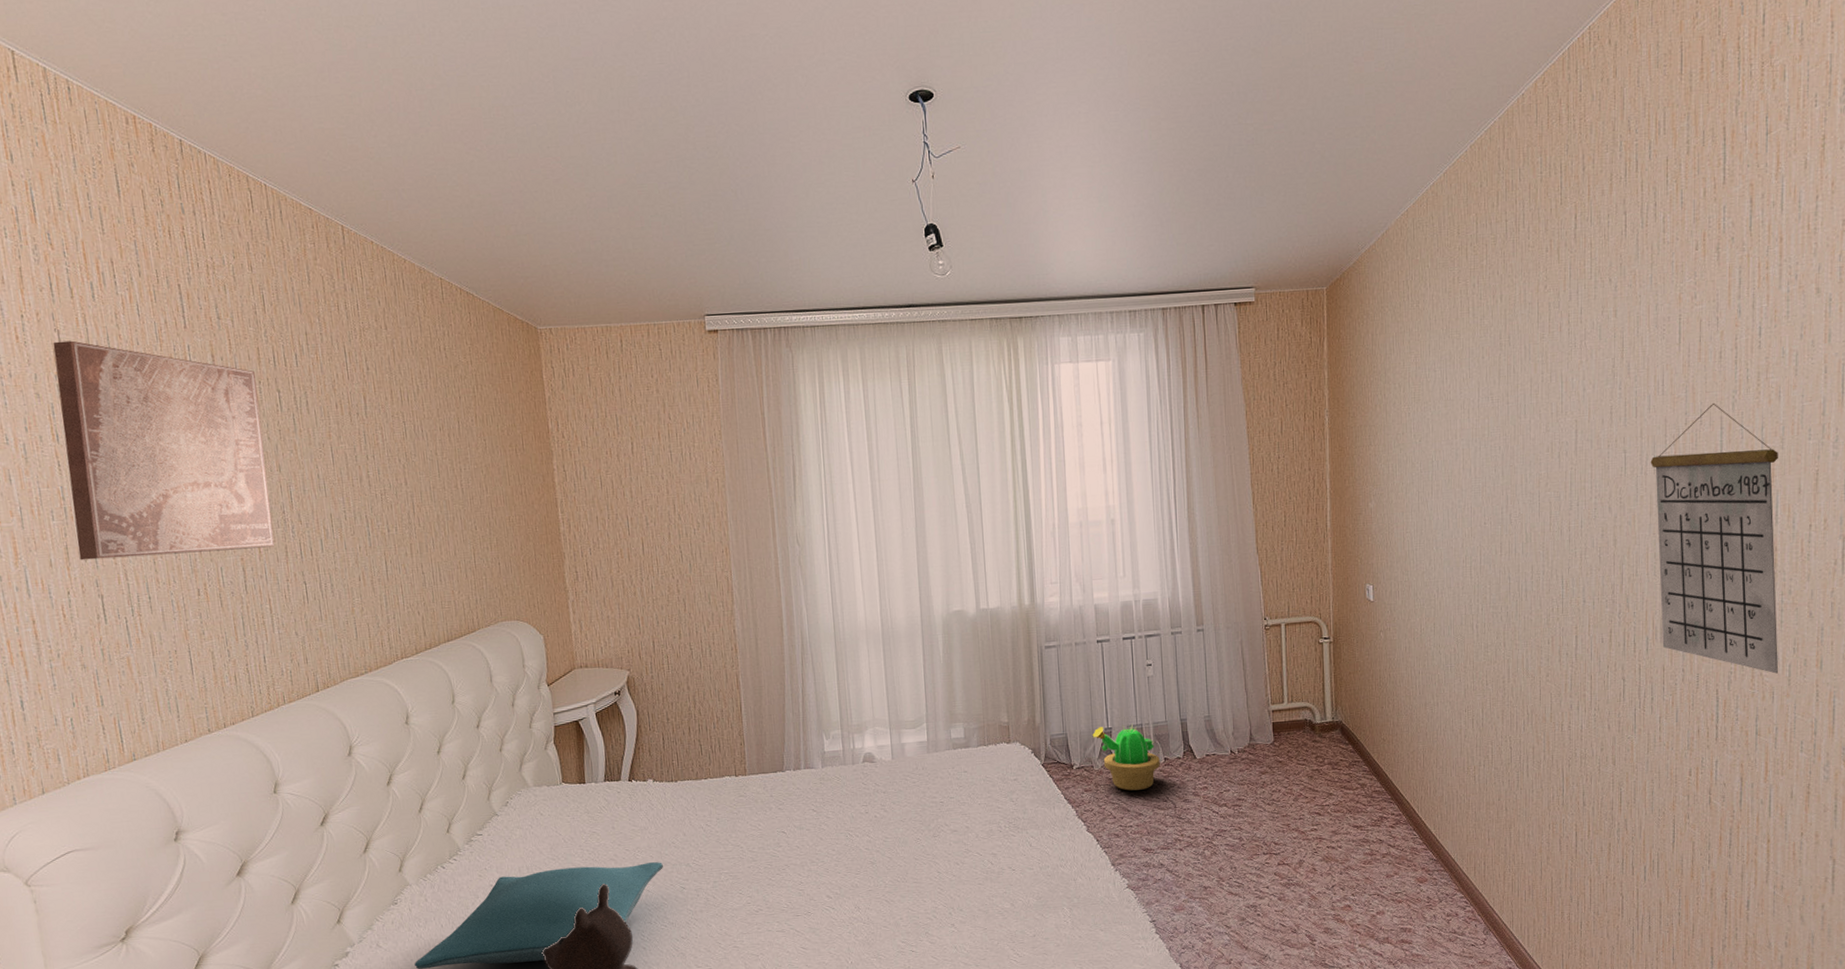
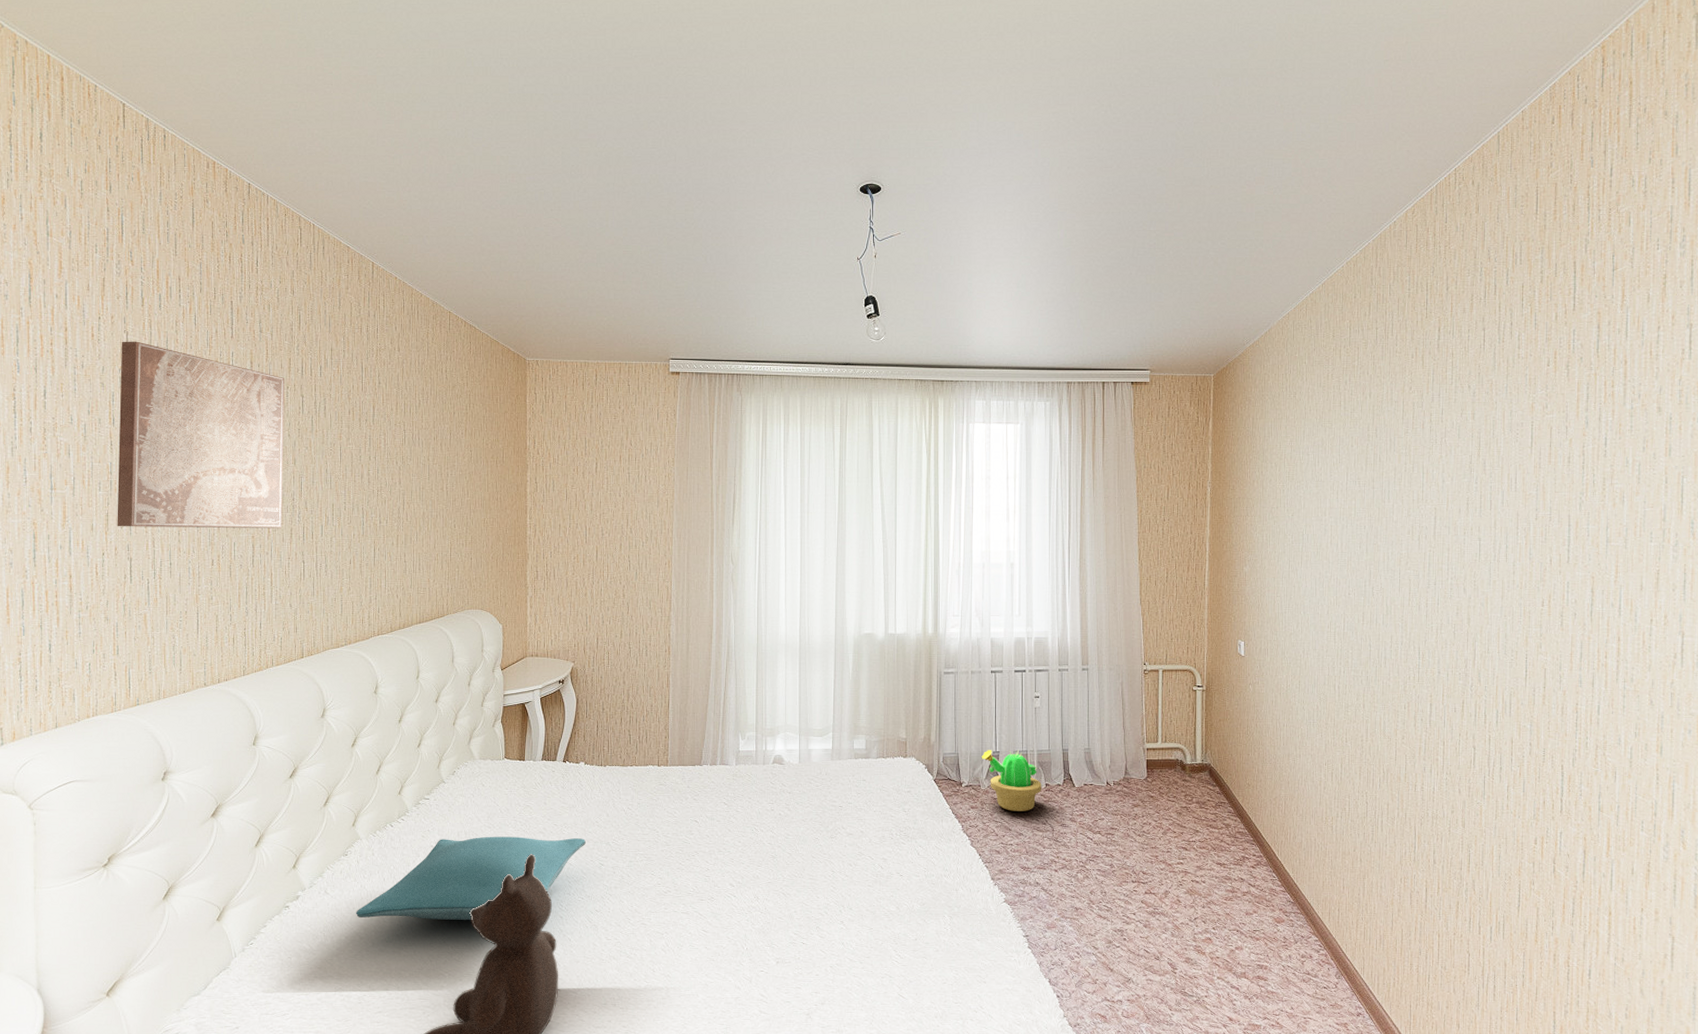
calendar: present [1650,402,1778,674] -> none [1503,502,1622,755]

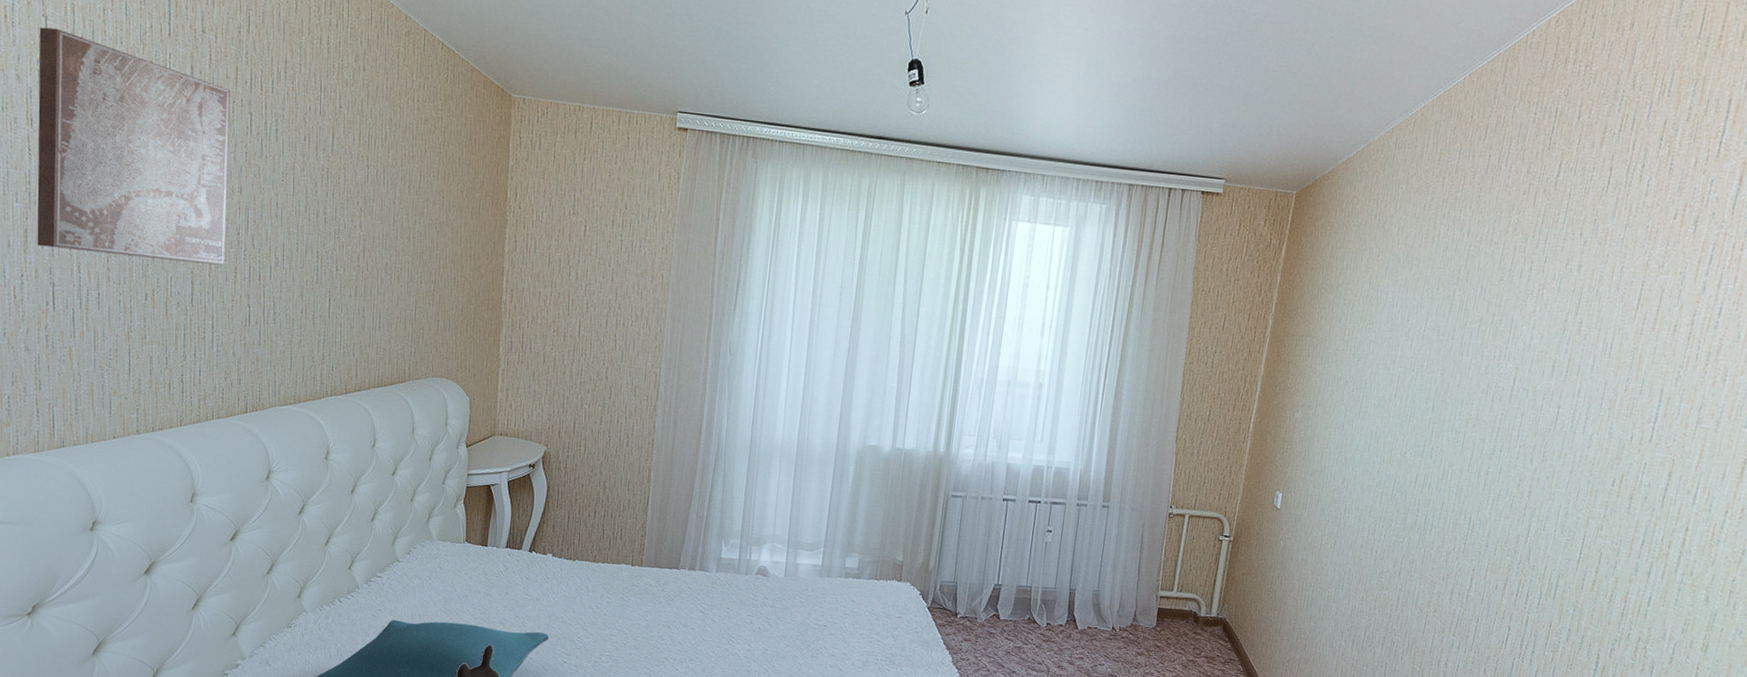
decorative plant: present [981,749,1041,811] -> none [981,582,1043,649]

